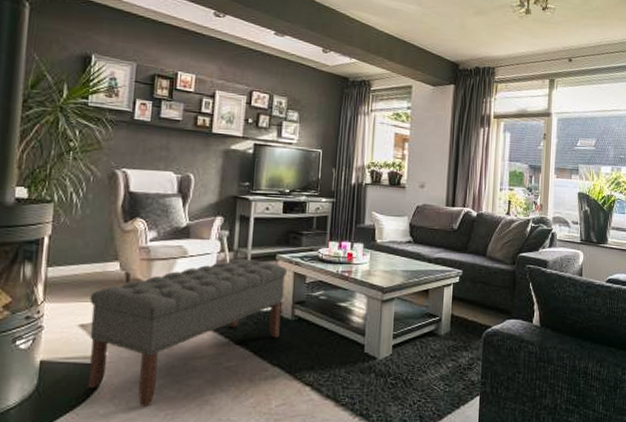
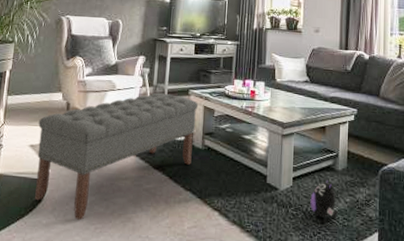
plush toy: none [410,344,439,386] -> present [310,178,338,218]

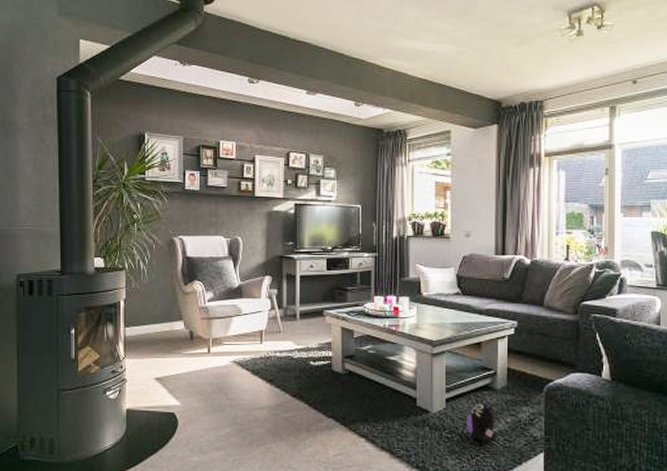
bench: present [35,92,199,220] -> none [162,315,335,452]

